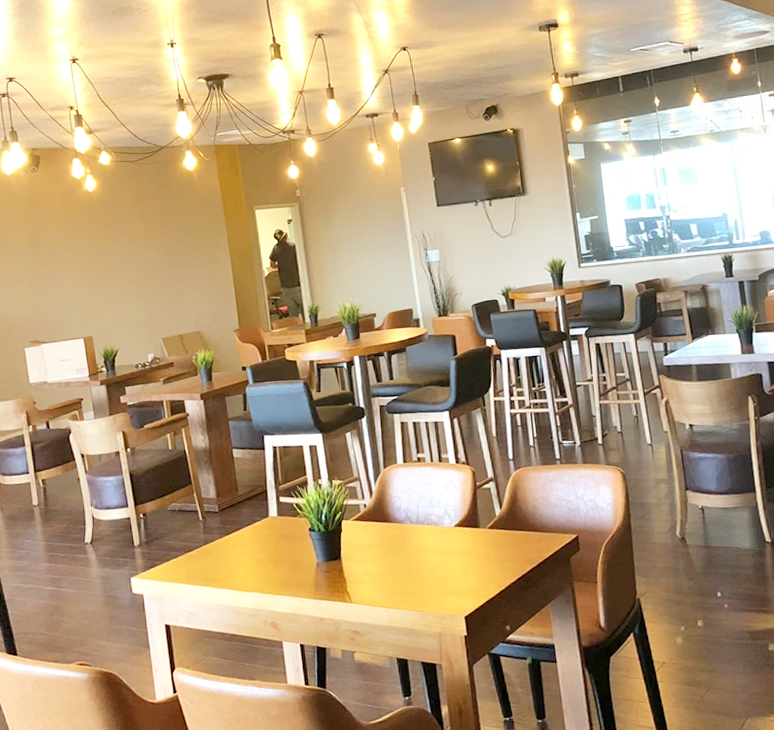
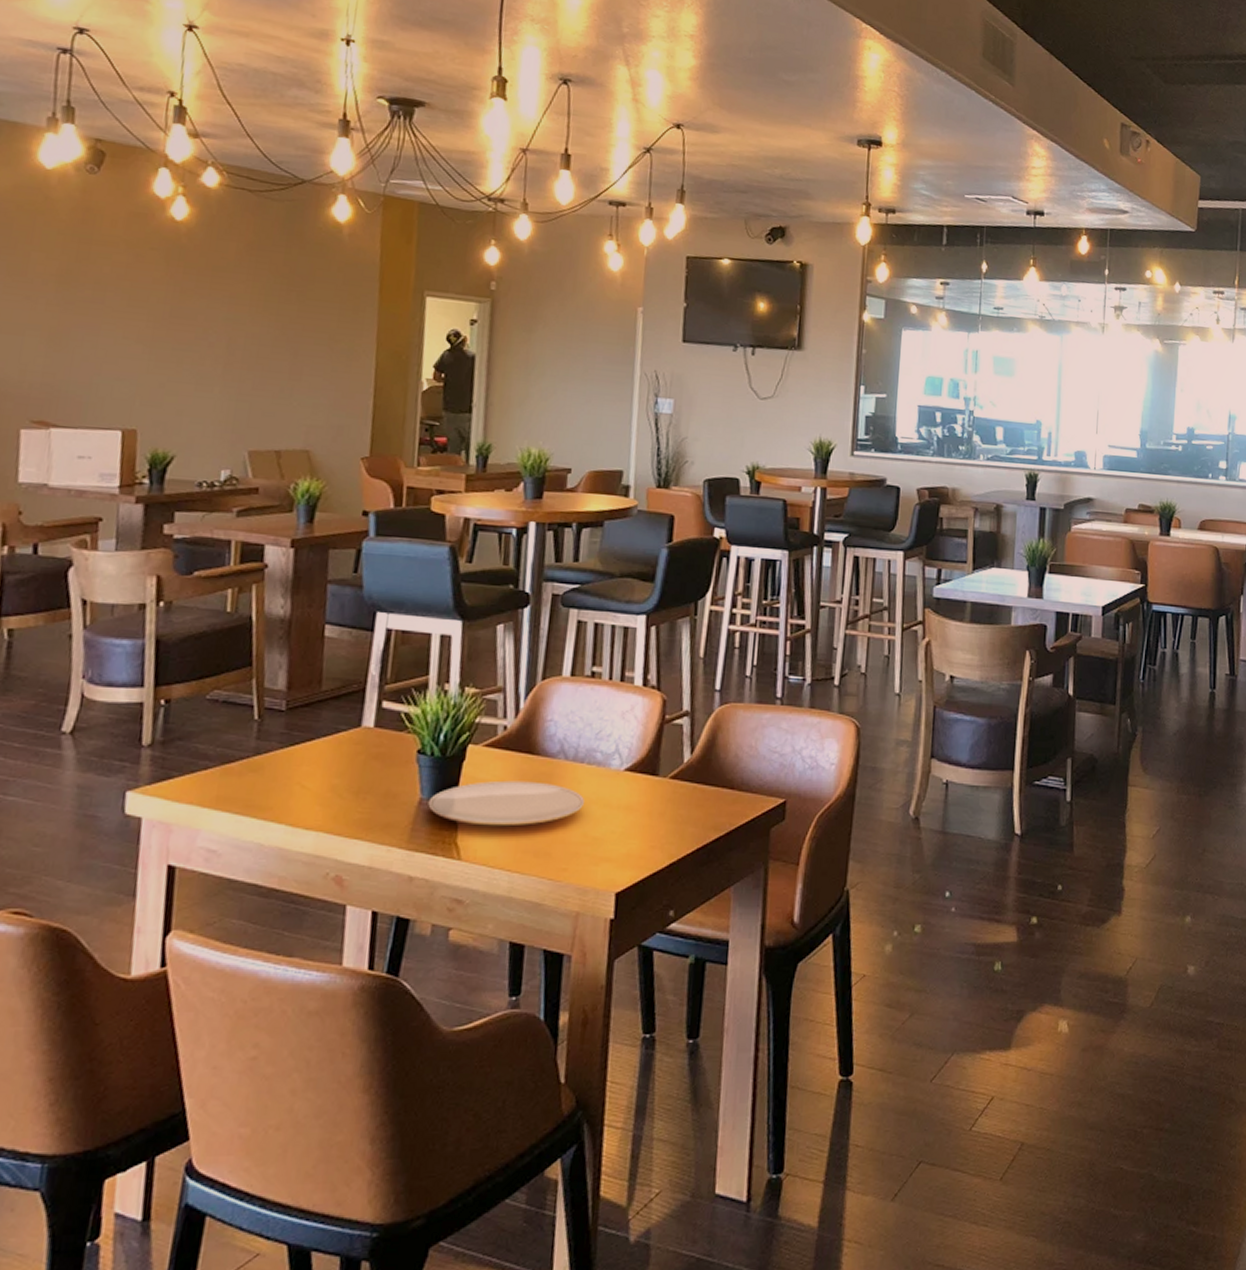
plate: none [323,541,430,577] -> present [428,780,584,827]

